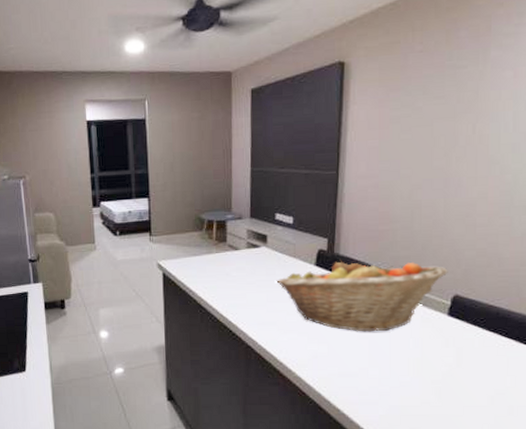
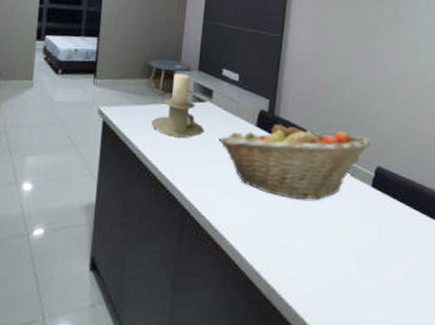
candle holder: none [208,222,261,283] -> present [150,73,204,138]

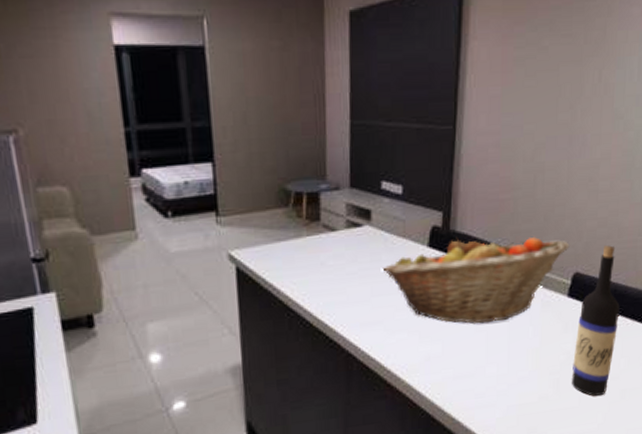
candle holder: present [150,73,204,138] -> none [296,194,364,274]
wine bottle: none [376,147,417,286] -> present [572,245,620,396]

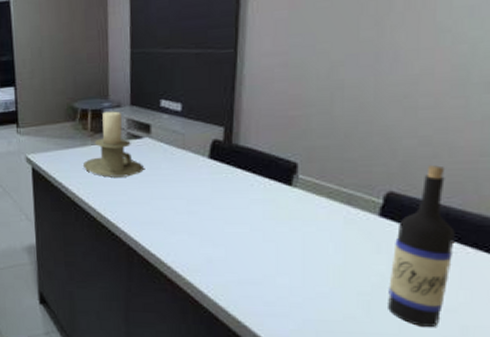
candle holder: none [296,194,364,274] -> present [82,111,144,178]
fruit basket: present [382,236,570,324] -> none [162,150,380,234]

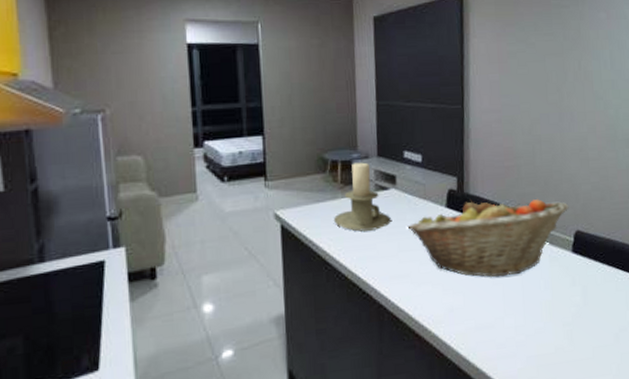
fruit basket: none [162,150,380,234] -> present [407,198,569,277]
wine bottle: present [388,165,455,328] -> none [583,206,620,348]

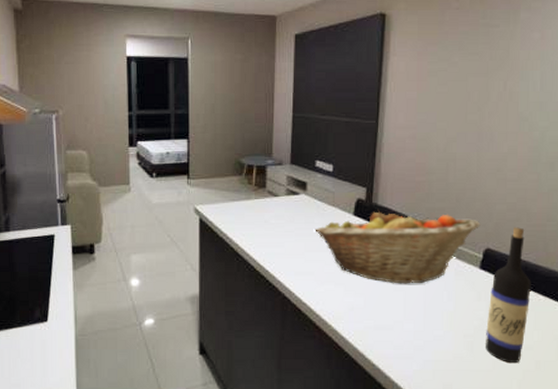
candle holder: present [333,162,391,232] -> none [246,168,300,230]
wine bottle: none [583,206,620,348] -> present [486,227,531,364]

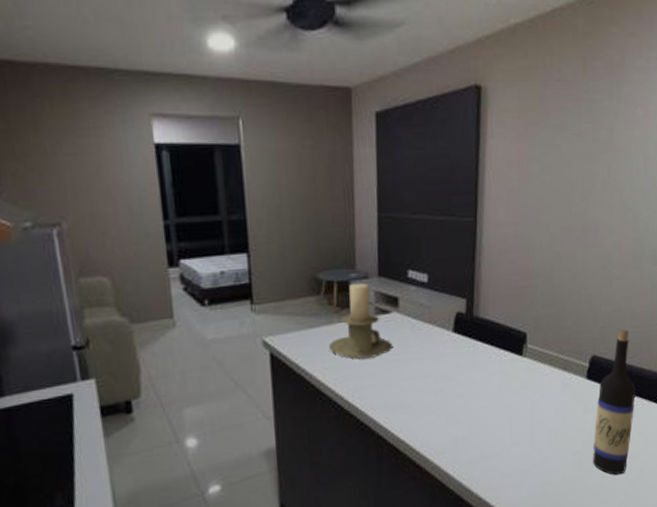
candle holder: none [246,168,300,230] -> present [328,282,392,359]
fruit basket: present [314,209,481,284] -> none [410,321,586,406]

